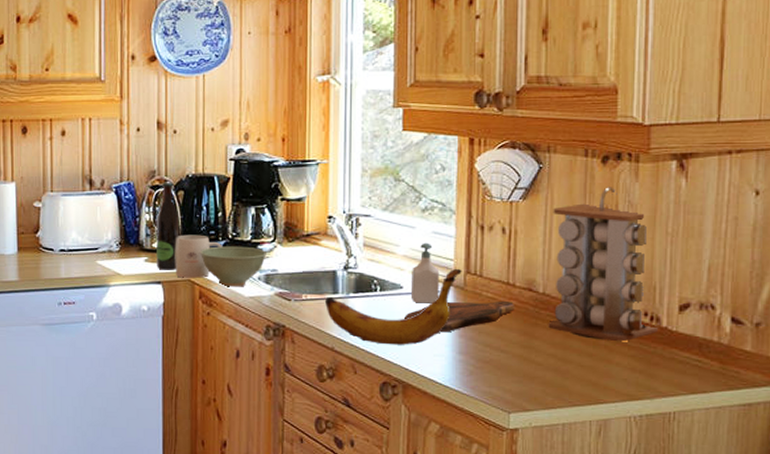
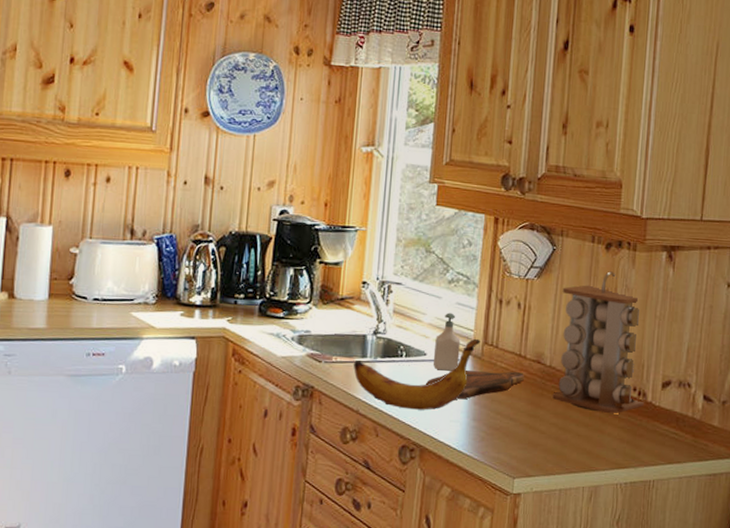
bottle: present [156,182,180,270] -> none [192,237,219,326]
mug: present [174,234,223,278] -> none [210,291,260,336]
bowl: present [201,246,266,287] -> none [237,304,302,347]

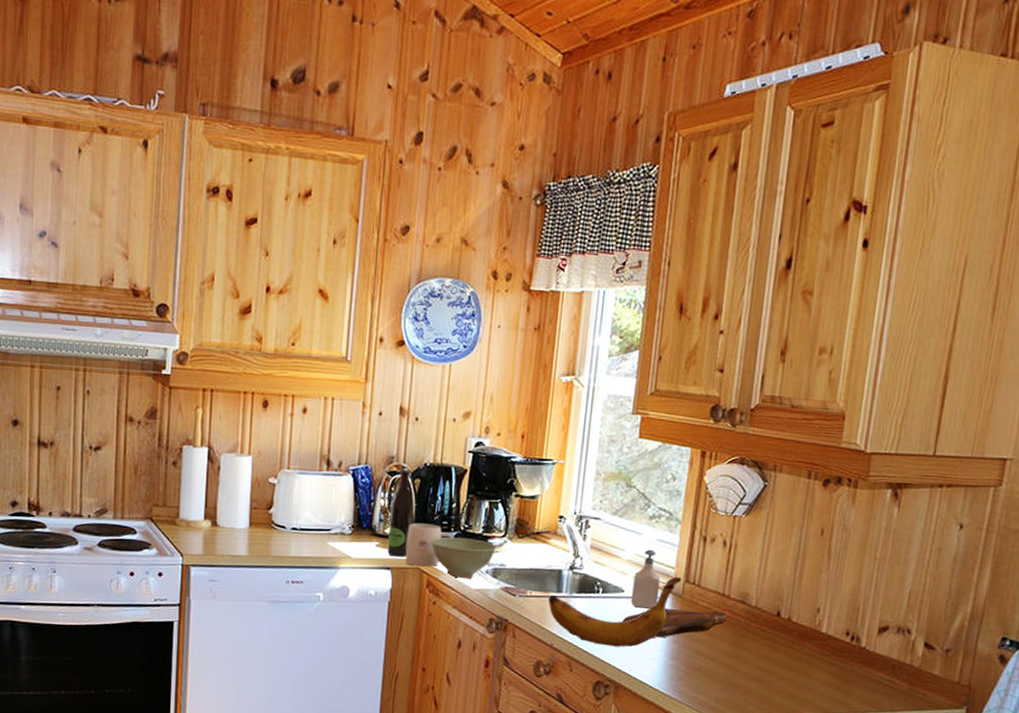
bottle: none [192,237,219,326] -> present [387,468,414,557]
mug: none [210,291,260,336] -> present [405,523,454,568]
bowl: none [237,304,302,347] -> present [431,537,496,579]
spice rack: present [552,271,644,414] -> none [756,509,857,659]

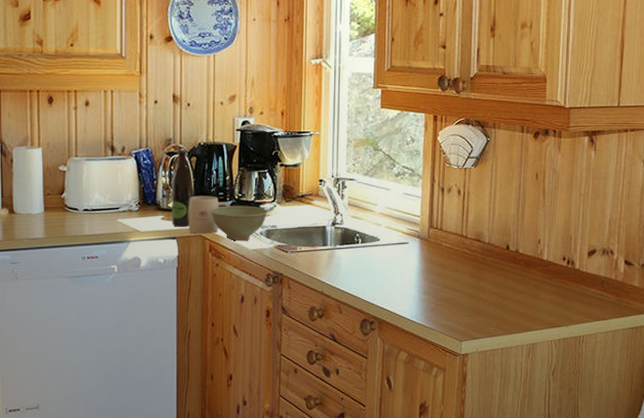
banana: present [548,576,682,647] -> none [315,223,427,288]
cutting board: present [623,609,728,638] -> none [381,250,467,277]
soap bottle: present [630,549,661,609] -> none [385,202,409,253]

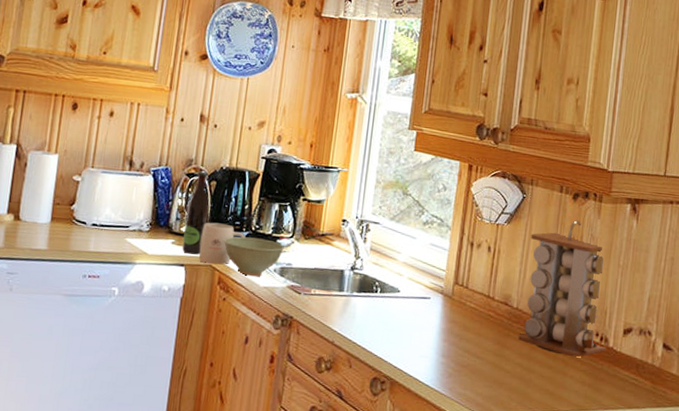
spice rack: none [492,157,572,281] -> present [518,220,606,358]

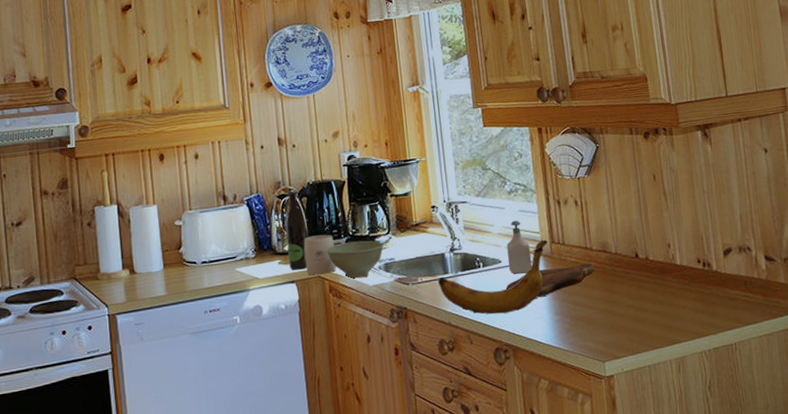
banana: none [330,278,452,345] -> present [437,239,548,314]
cutting board: none [398,309,493,336] -> present [506,263,596,298]
soap bottle: none [405,252,433,308] -> present [506,220,532,274]
spice rack: present [518,220,606,358] -> none [612,157,710,288]

